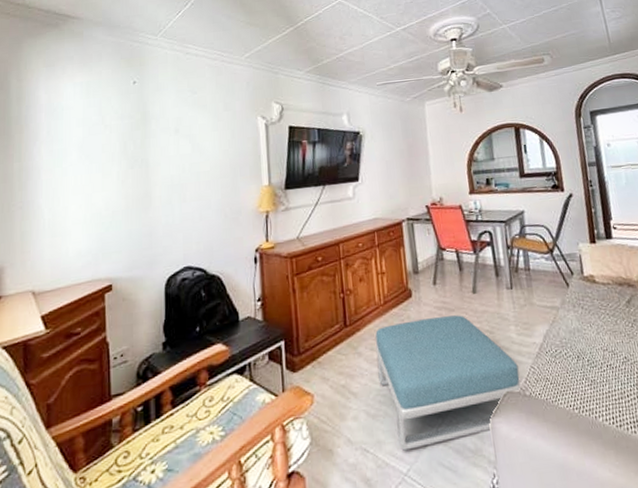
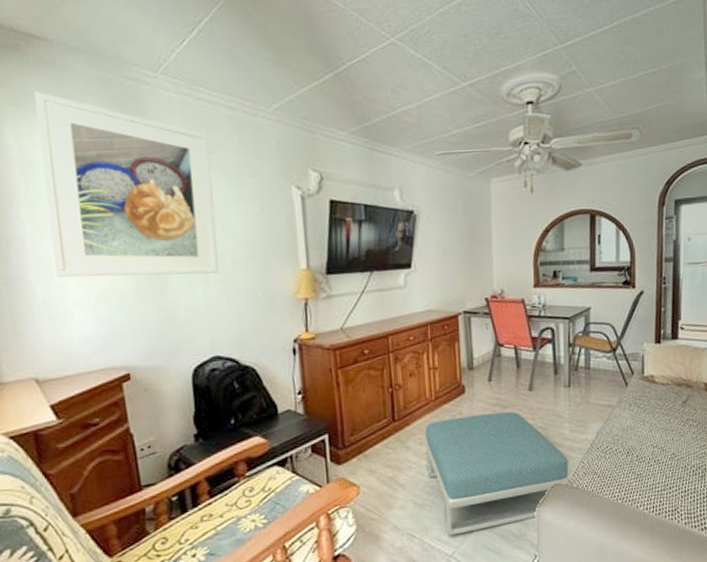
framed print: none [61,55,195,200] -> present [34,91,219,278]

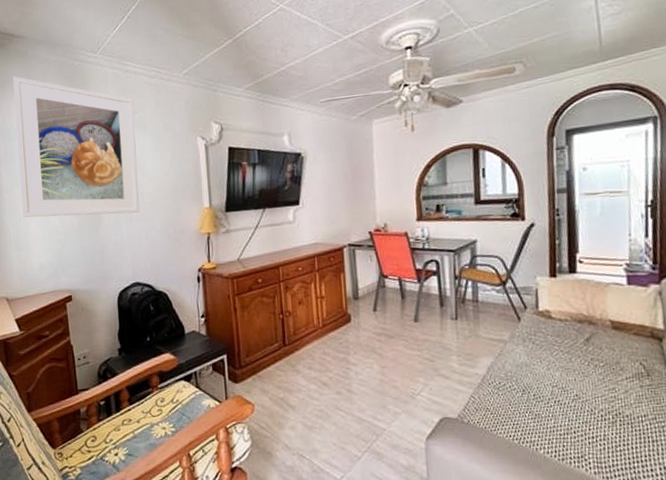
footstool: present [425,411,569,536] -> none [313,342,459,460]

